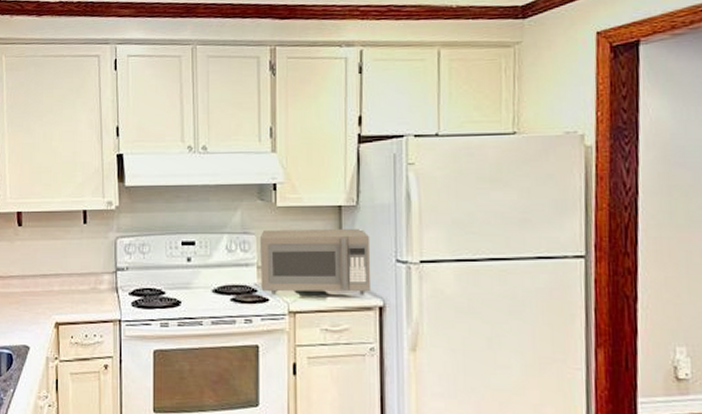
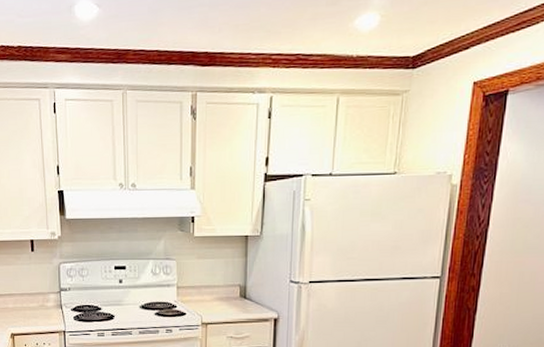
microwave: present [259,229,372,295] -> none [179,255,270,310]

